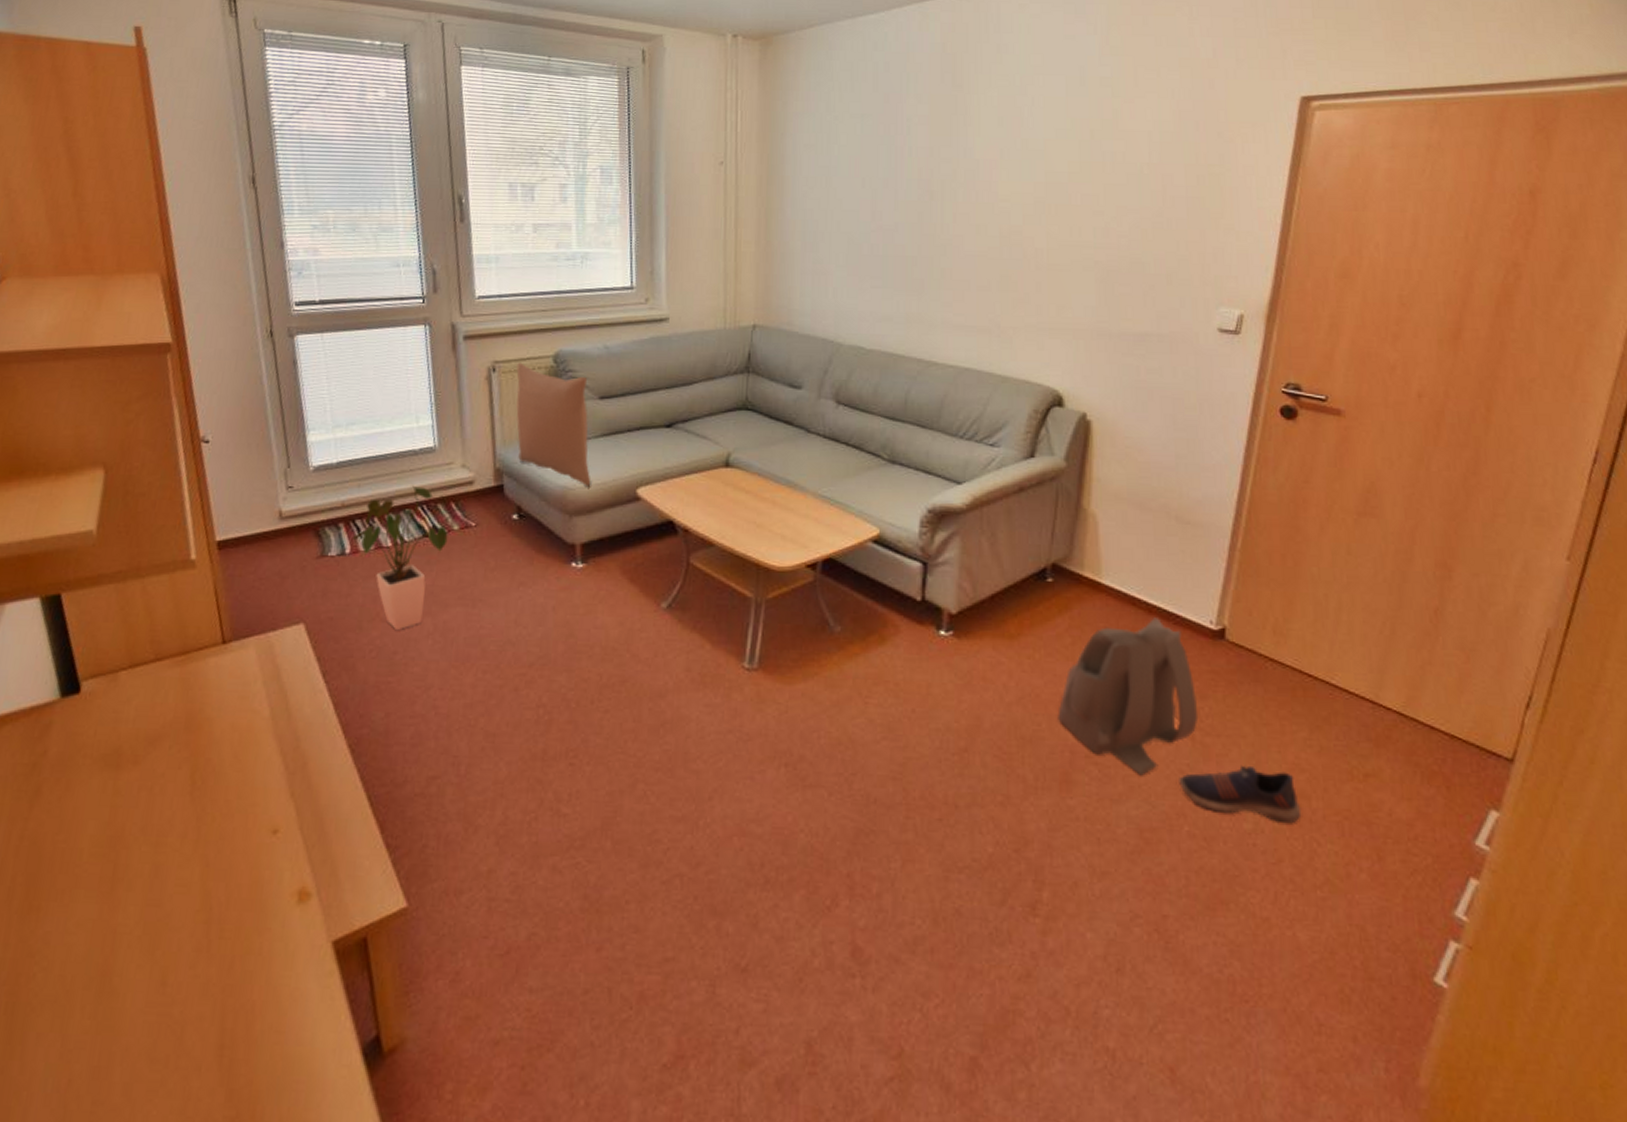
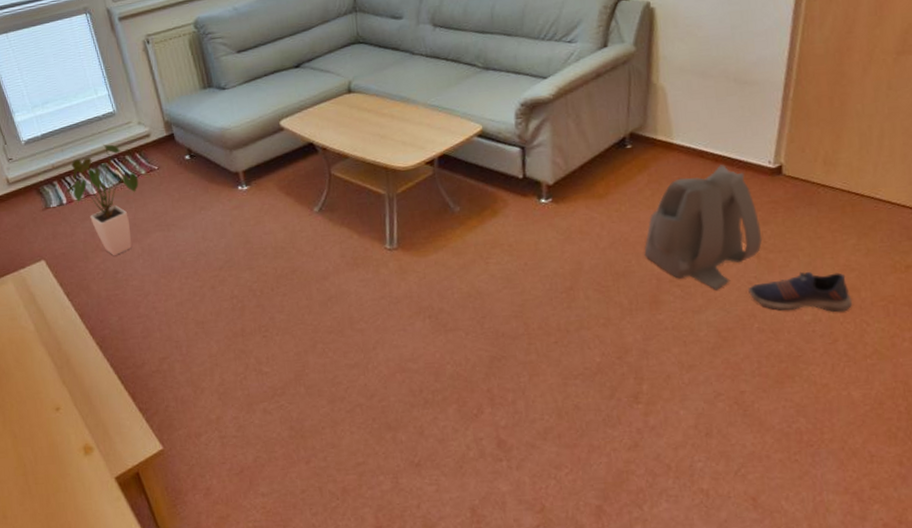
pillow: present [516,362,591,486] -> none [166,32,243,125]

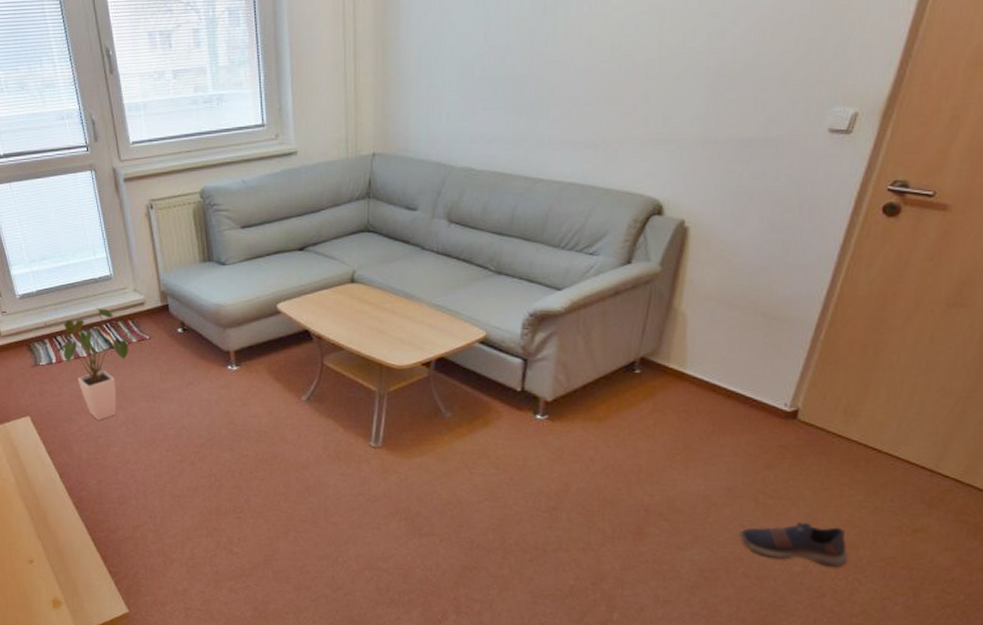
backpack: present [644,165,763,290] -> none [636,402,765,529]

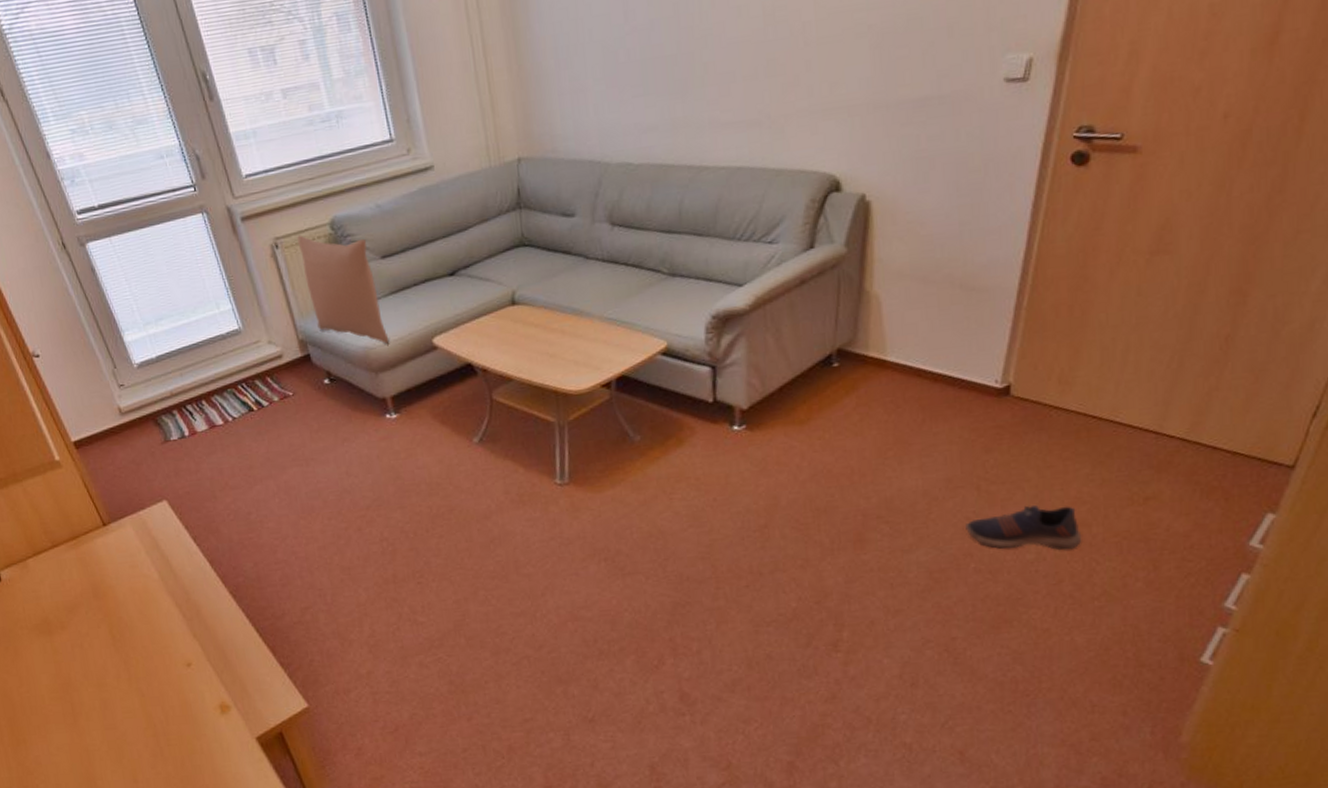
house plant: present [55,307,129,421] -> none [187,366,272,495]
pillow: none [170,199,239,303] -> present [297,235,390,344]

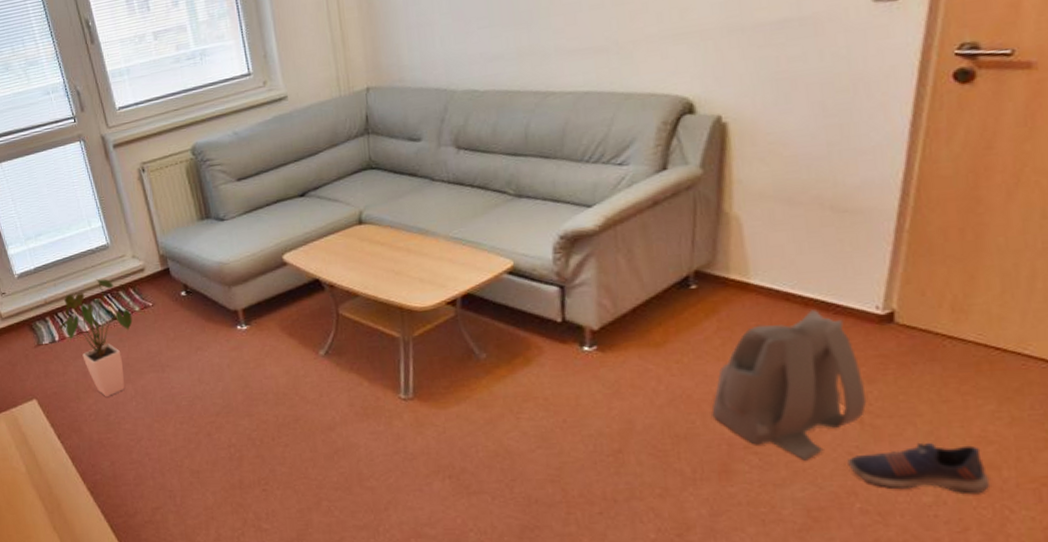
house plant: none [187,366,272,495] -> present [58,278,133,398]
pillow: present [297,235,390,344] -> none [162,160,242,259]
backpack: none [849,385,984,527] -> present [712,310,867,461]

